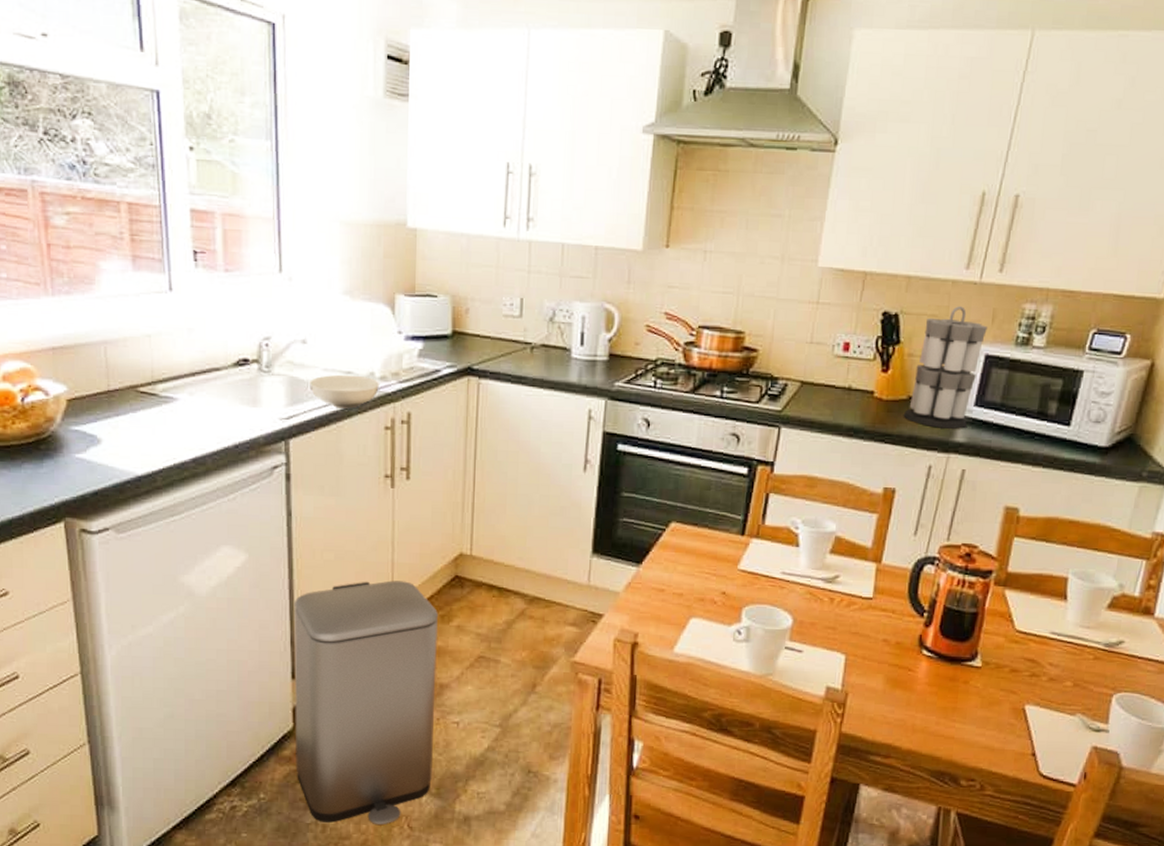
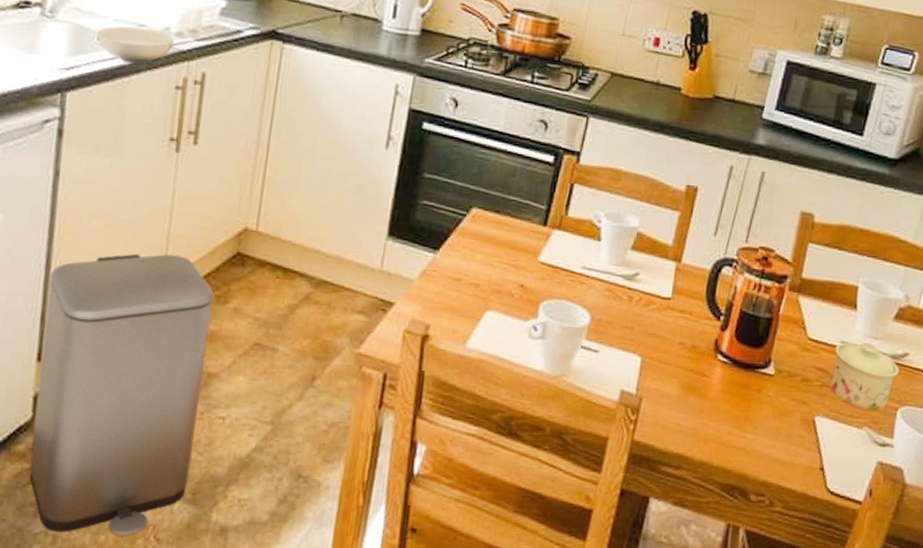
spice rack: present [903,306,987,429] -> none [708,12,790,132]
sugar bowl: none [1038,632,1114,699] -> present [828,342,899,412]

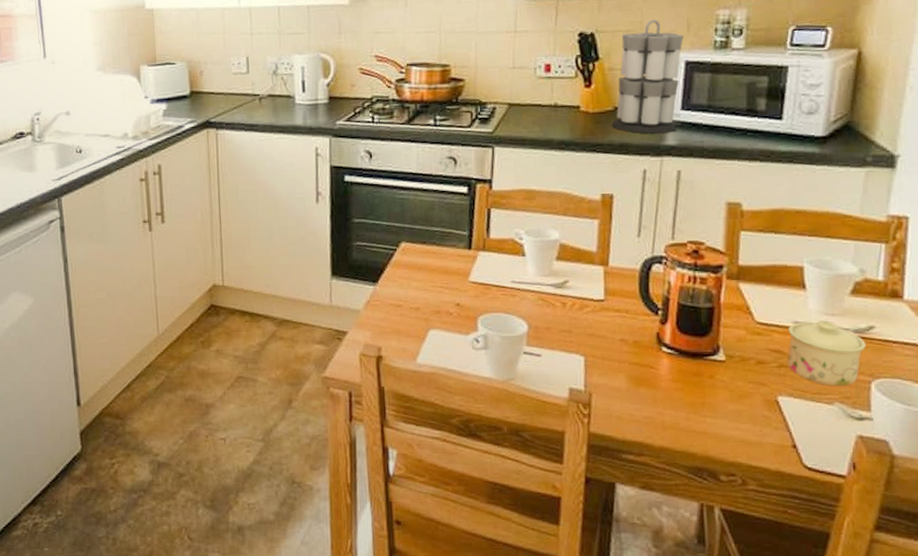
pedal bin: present [29,253,215,537] -> none [74,313,206,537]
bowl: present [96,26,176,64] -> none [75,137,133,167]
spice rack: none [708,12,790,132] -> present [611,19,684,134]

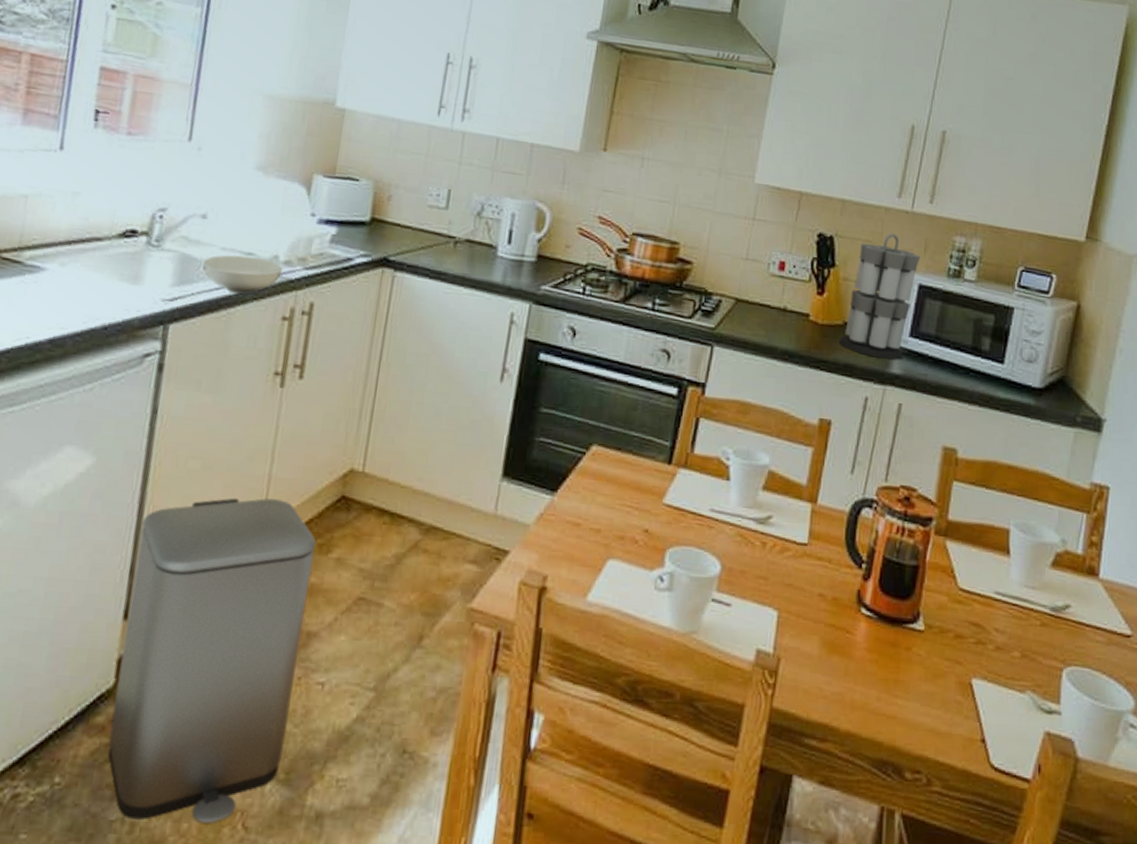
pedal bin: none [74,313,206,537] -> present [108,497,317,825]
bowl: none [75,137,133,167] -> present [203,255,284,294]
sugar bowl: present [786,320,866,387] -> none [984,592,1061,673]

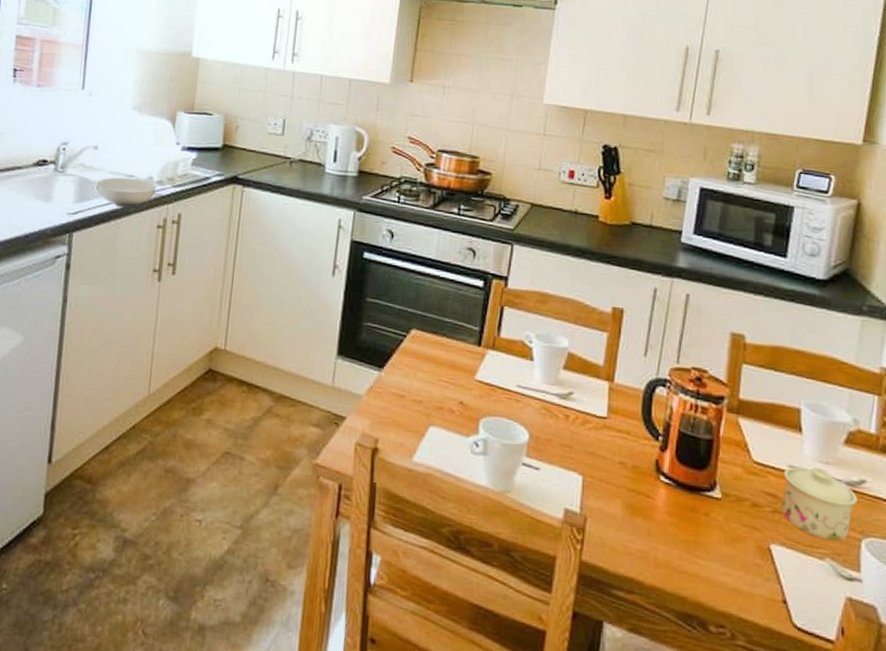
pedal bin: present [108,497,317,825] -> none [40,369,191,629]
spice rack: present [838,233,920,360] -> none [627,143,700,255]
sugar bowl: none [984,592,1061,673] -> present [780,466,857,542]

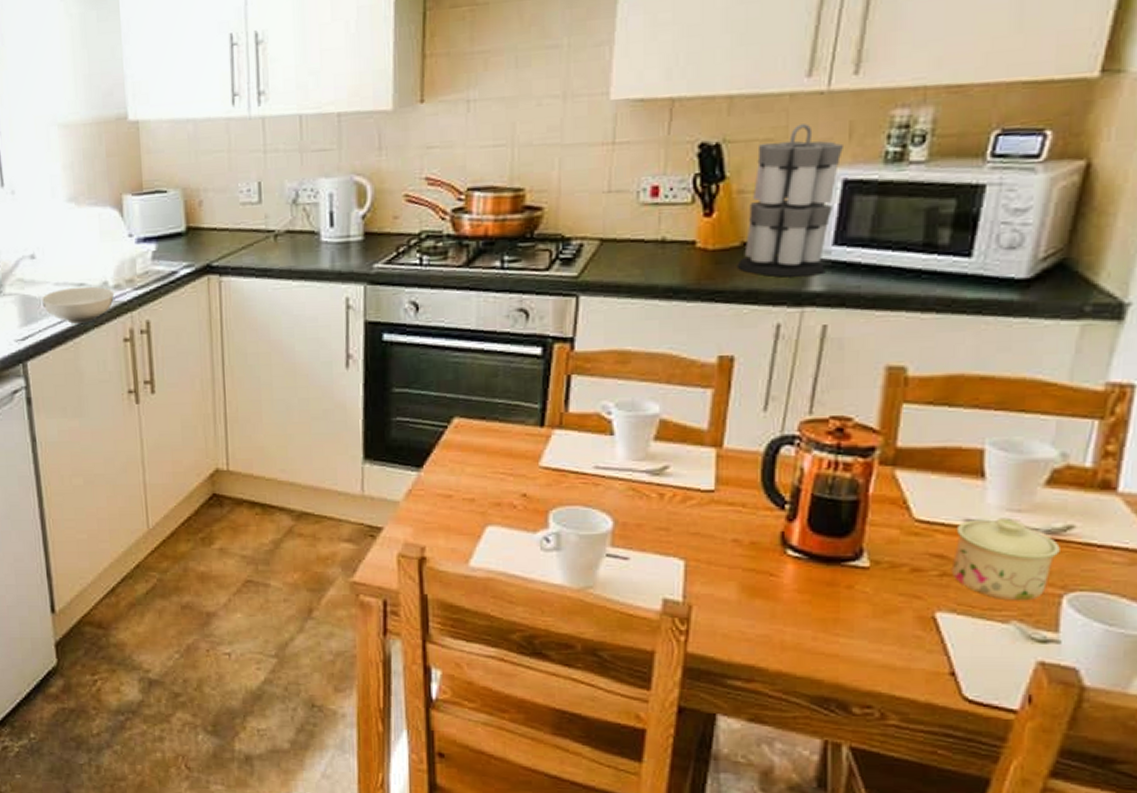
spice rack: none [627,143,700,255] -> present [737,124,843,277]

